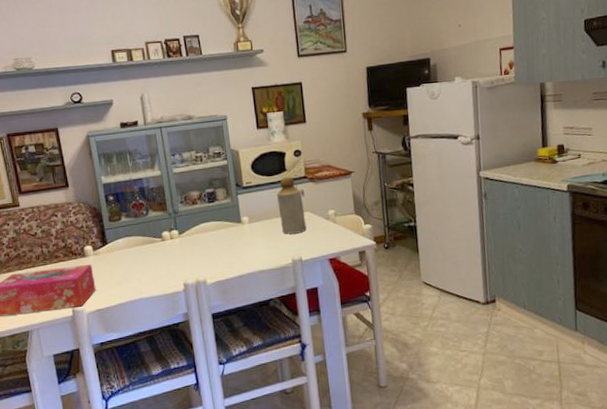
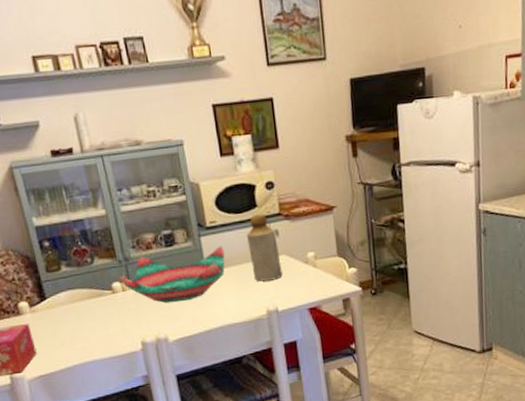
decorative bowl: none [168,203,258,251] -> present [119,246,225,304]

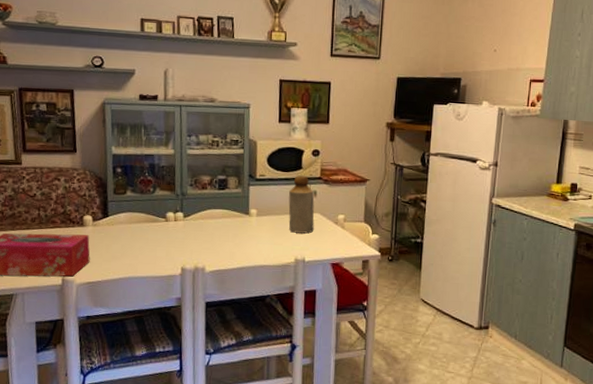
decorative bowl: present [119,246,225,304] -> none [174,194,268,238]

